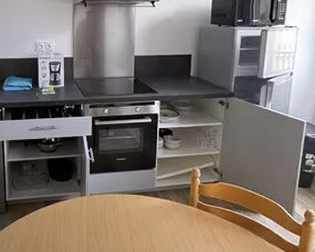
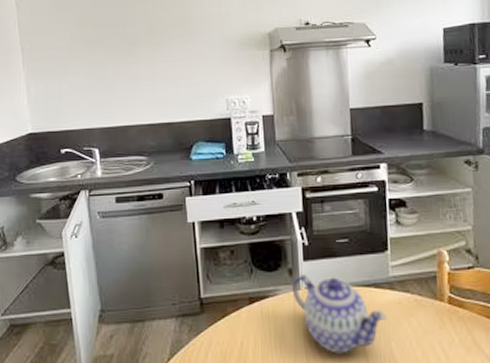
teapot: none [79,184,150,244] -> present [292,274,387,354]

